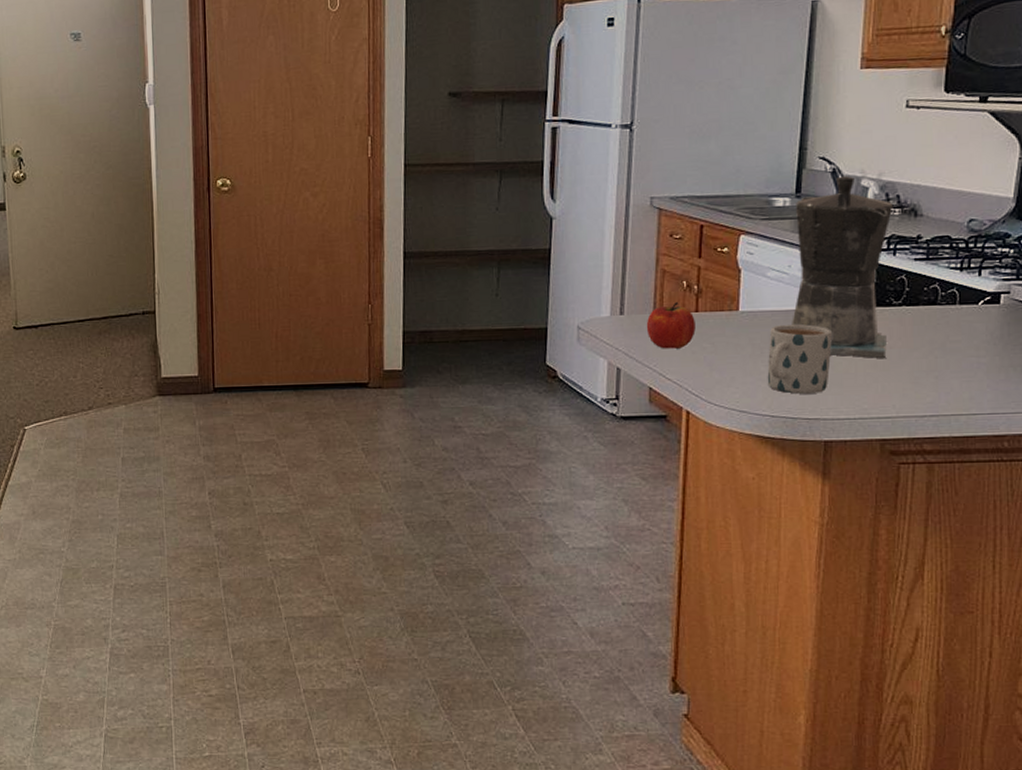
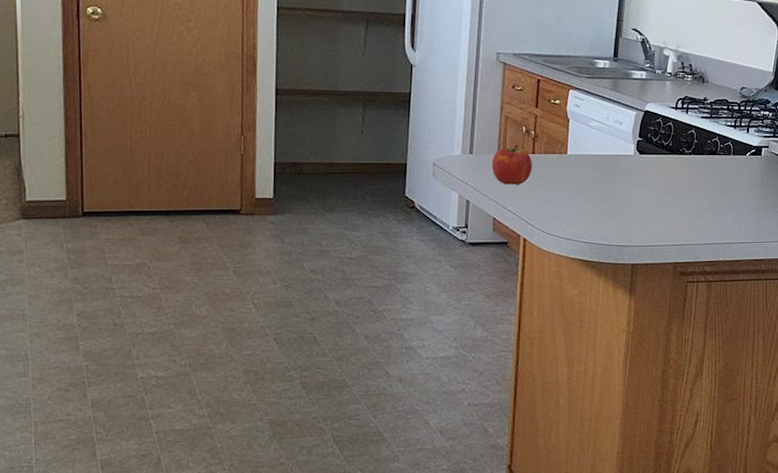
mug: present [767,324,832,394] -> none [588,166,639,225]
coffee maker: present [792,176,894,358] -> none [608,46,687,196]

